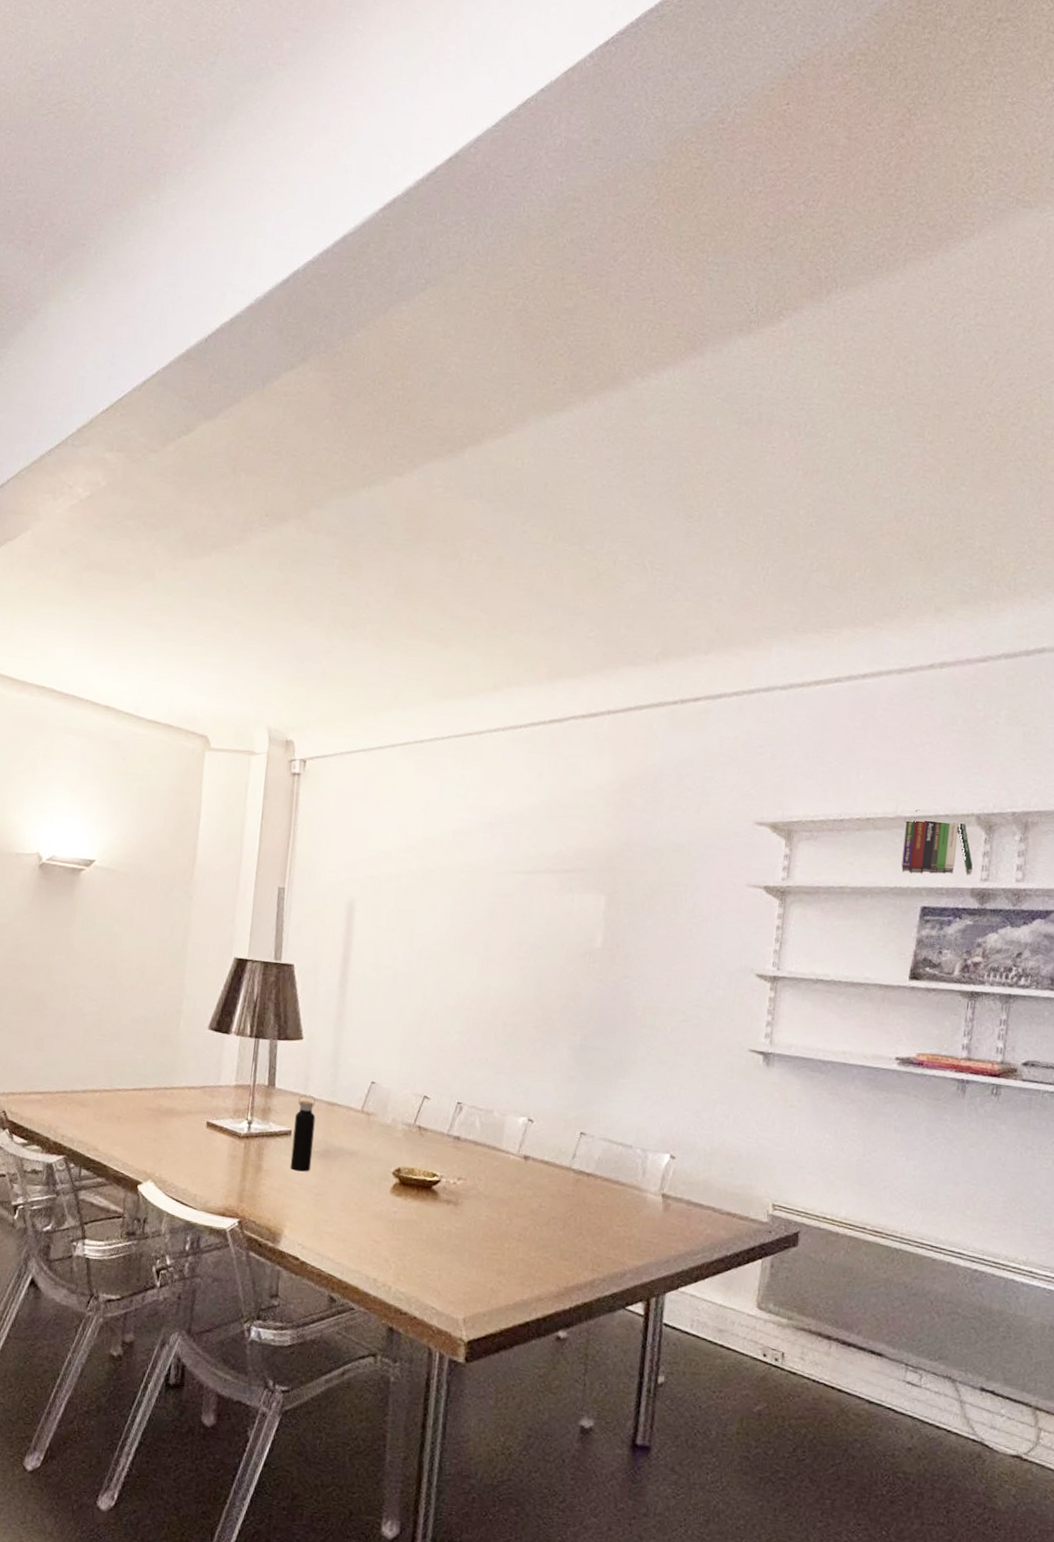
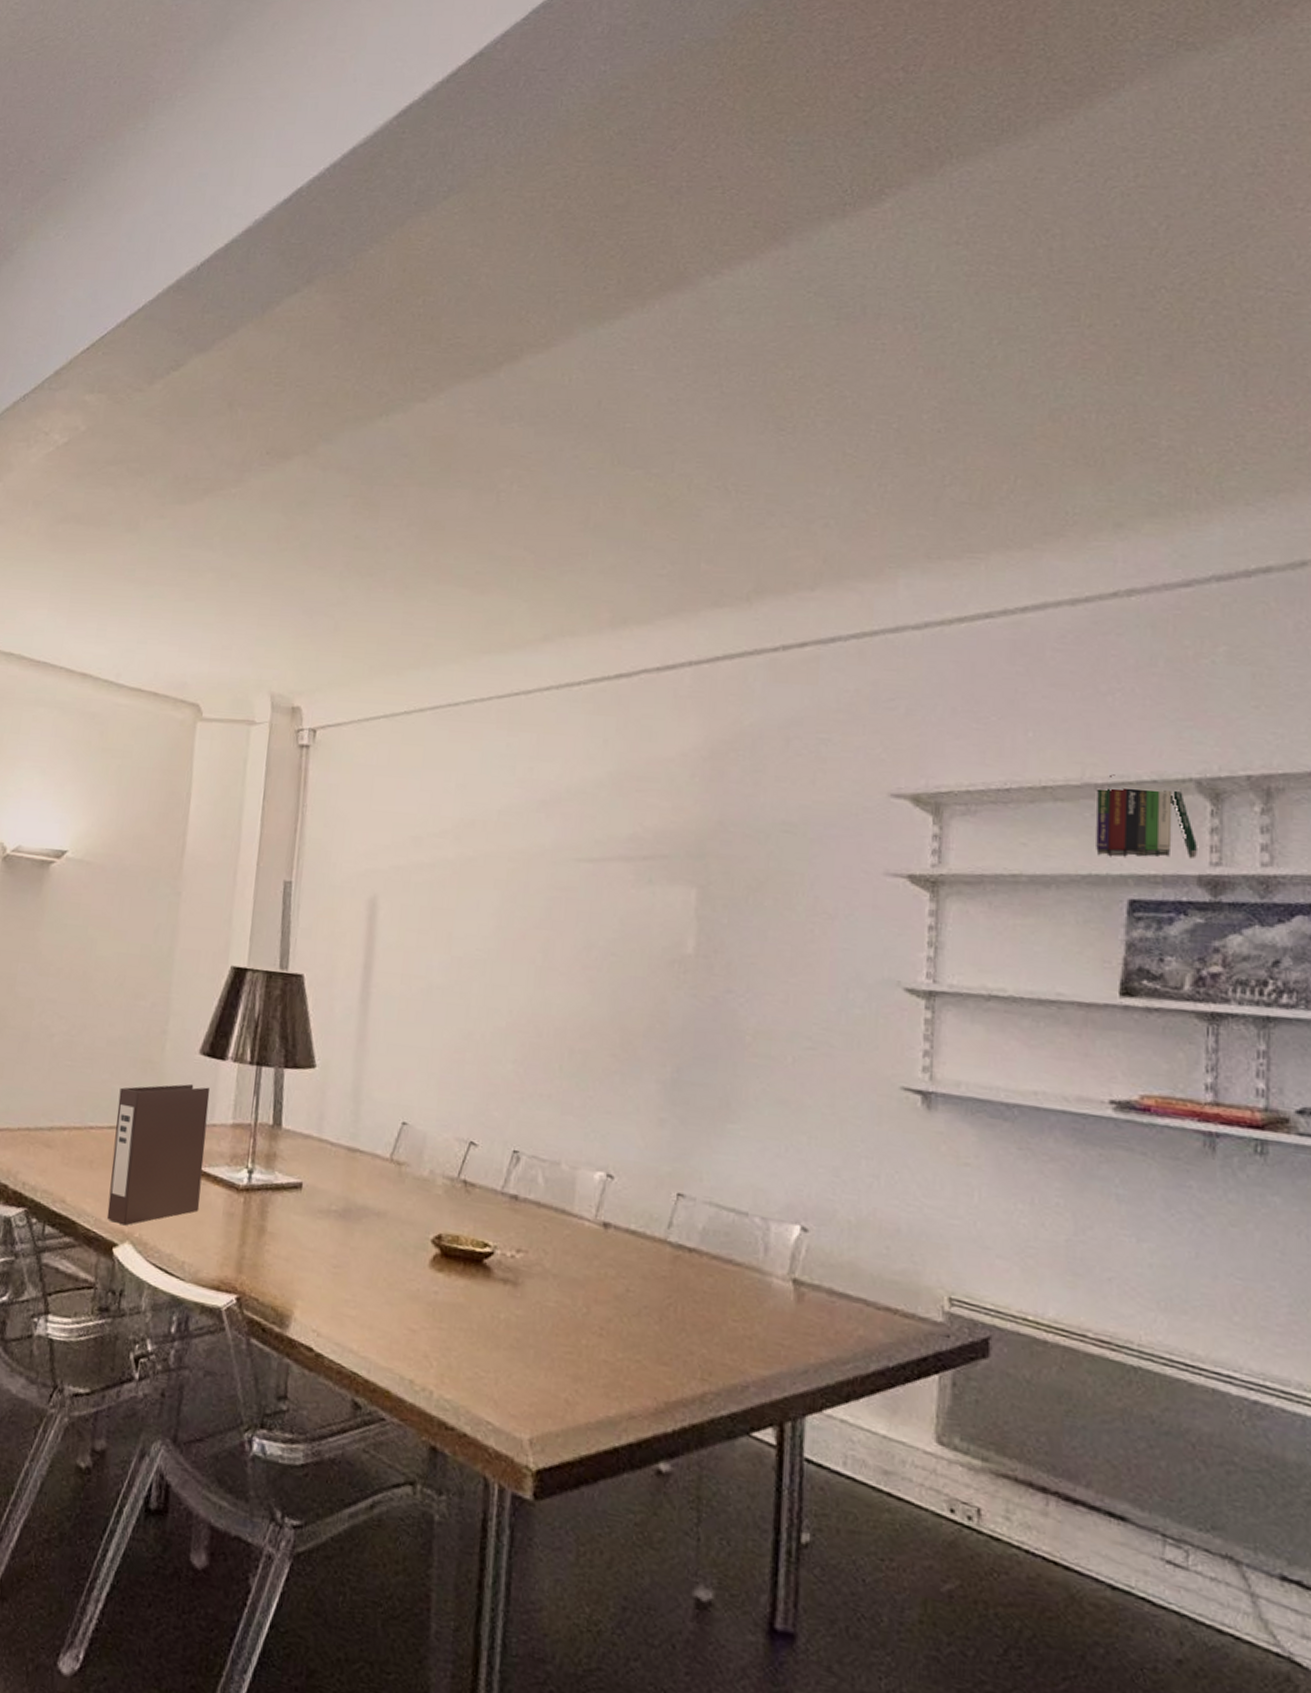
binder: none [132,1053,217,1168] -> present [106,1083,211,1226]
water bottle: present [290,1094,316,1172] -> none [301,1137,333,1236]

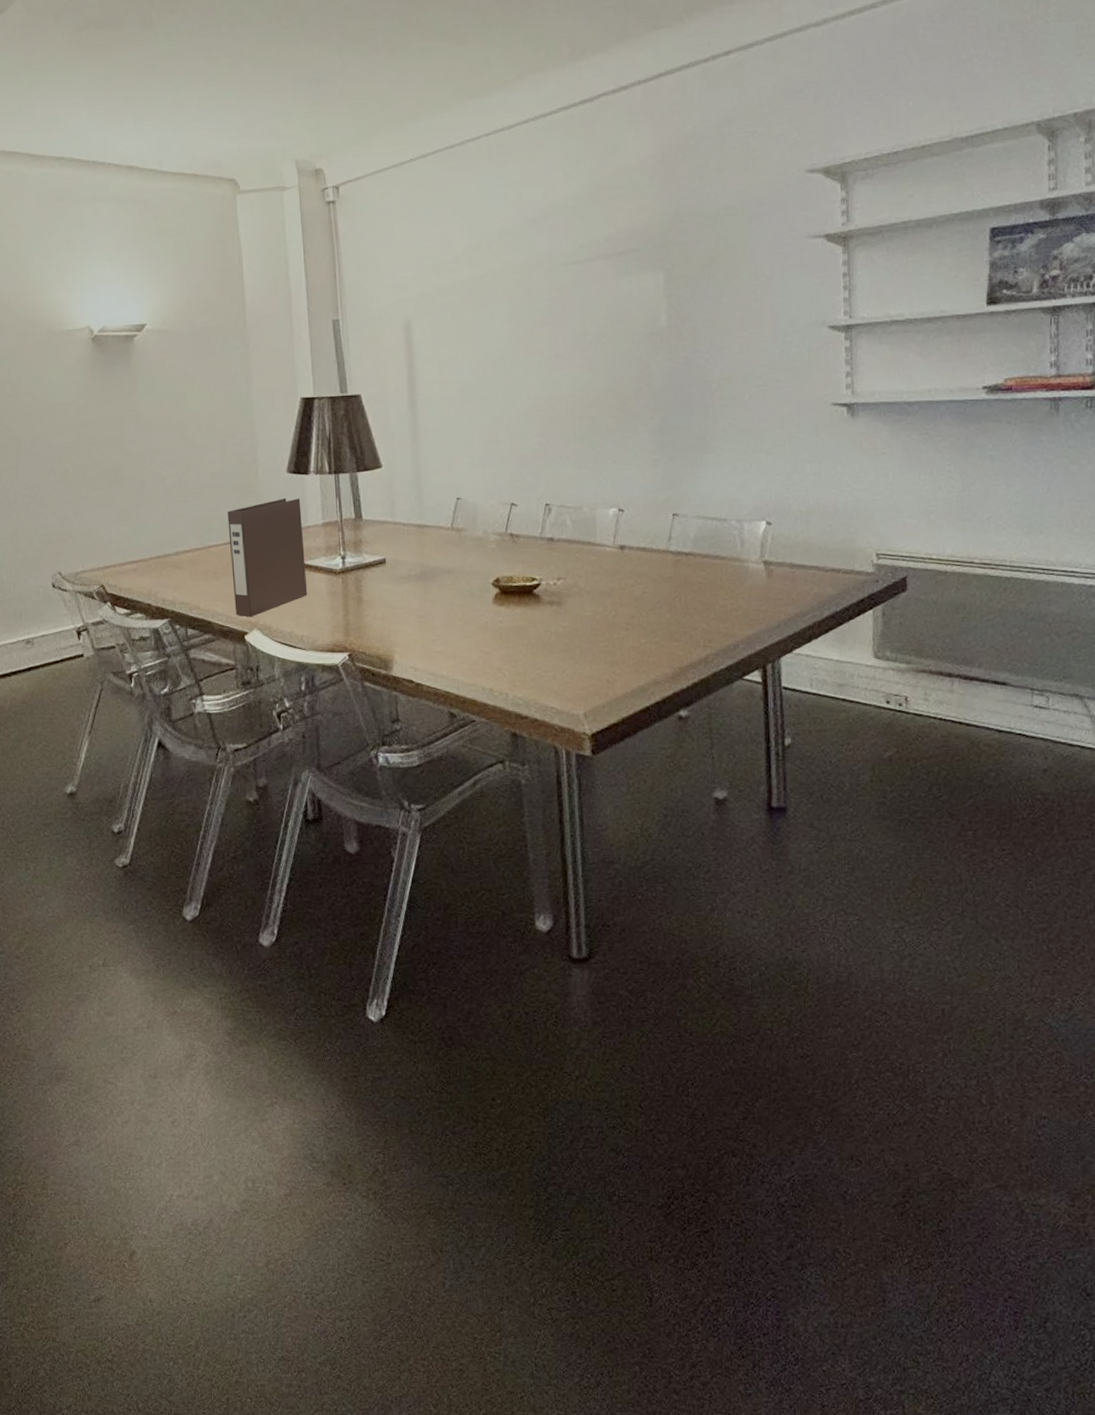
books: present [1096,774,1199,858] -> none [963,127,1040,196]

